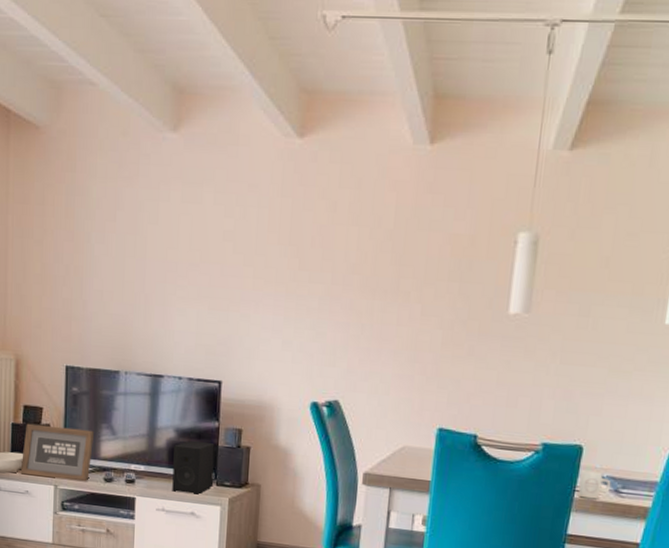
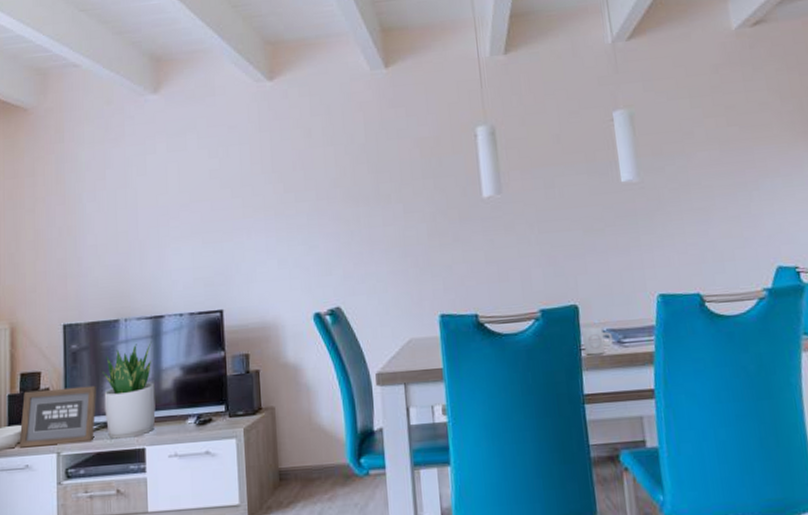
planter: none [100,398,149,486] -> present [102,341,156,440]
speaker: present [172,441,215,495] -> none [181,374,226,433]

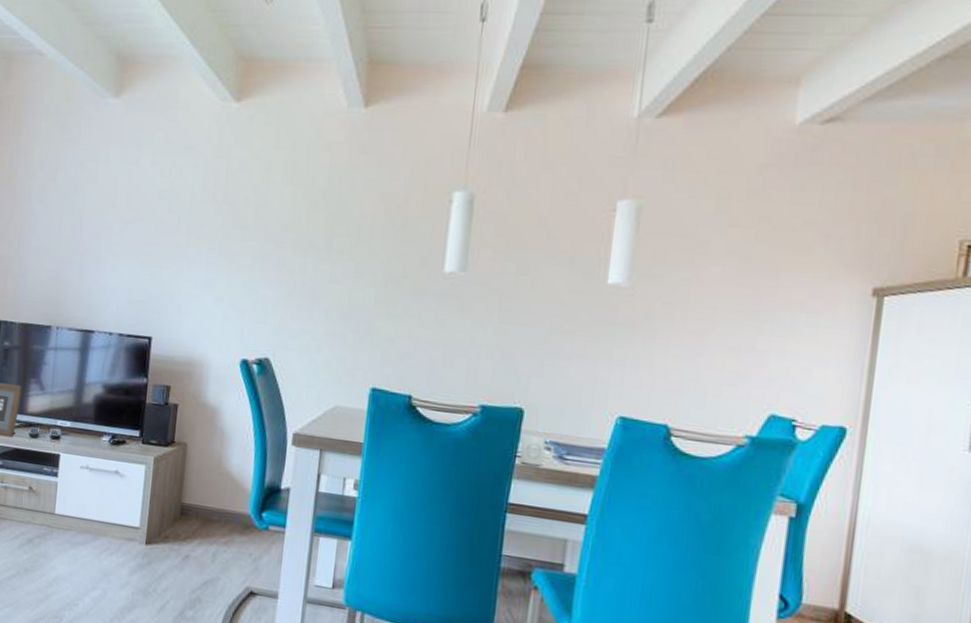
planter: present [102,341,156,440] -> none [27,353,79,442]

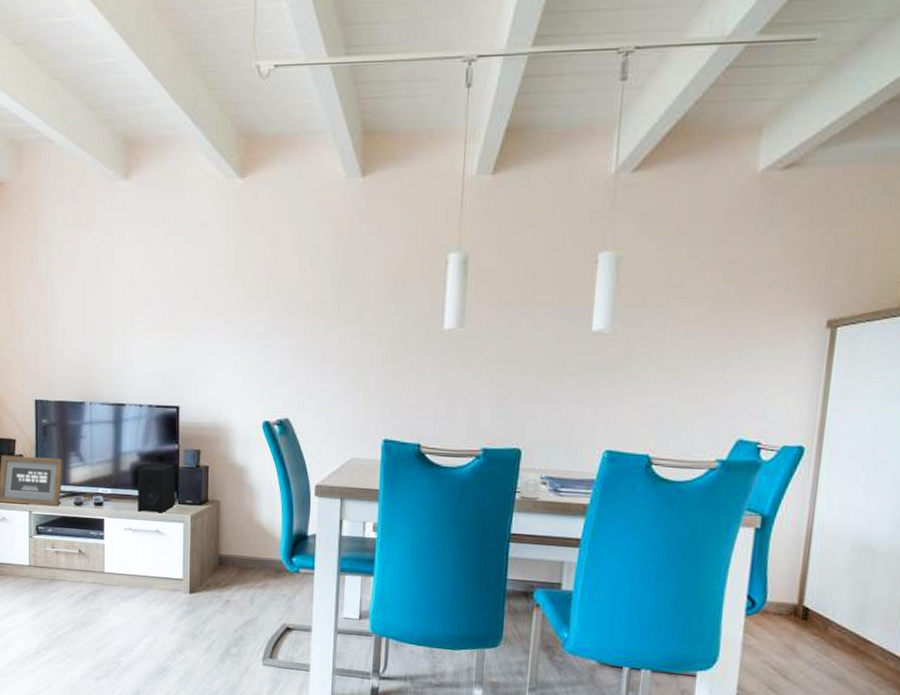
speaker: none [97,397,142,453] -> present [138,463,176,513]

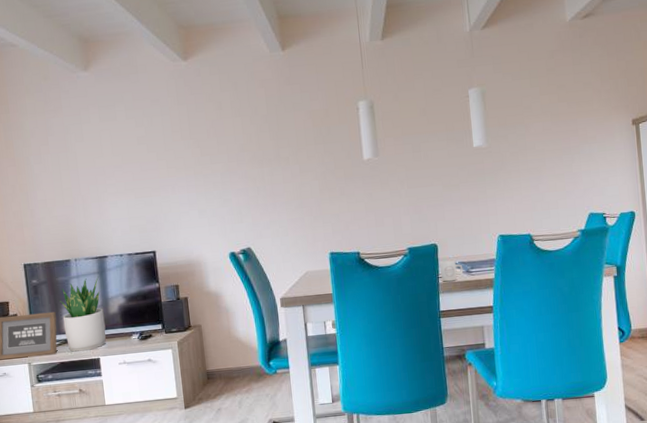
planter: none [69,426,114,509] -> present [59,276,106,352]
speaker: present [138,463,176,513] -> none [125,301,163,346]

